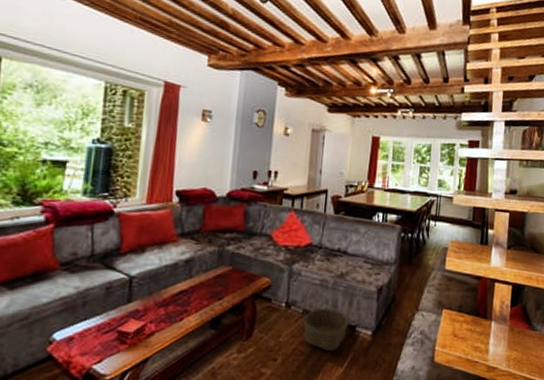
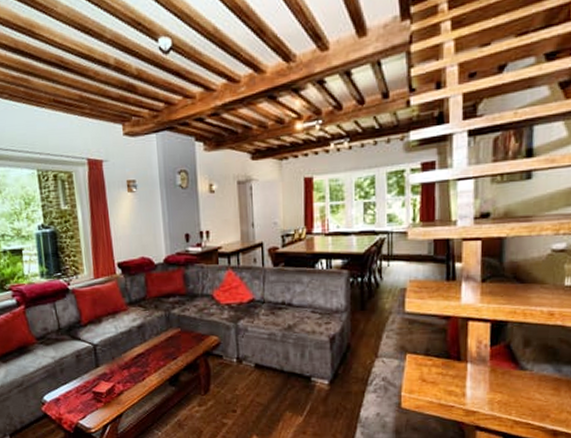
basket: present [302,284,352,351] -> none [253,338,305,401]

